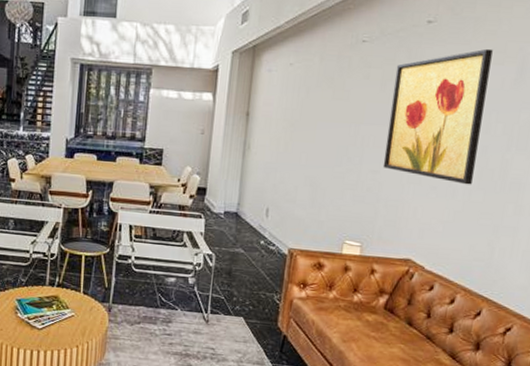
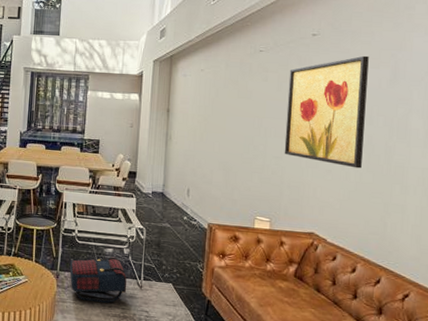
satchel: none [124,287,191,340] -> present [69,257,127,303]

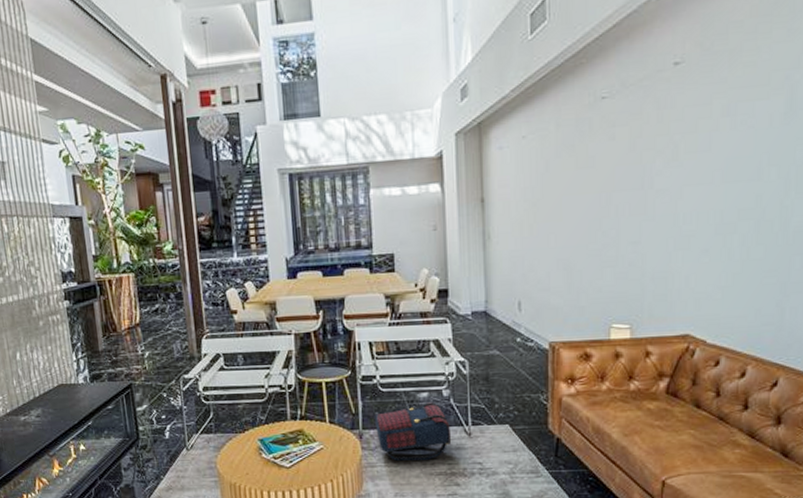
wall art: present [284,55,369,169] -> none [643,82,754,242]

